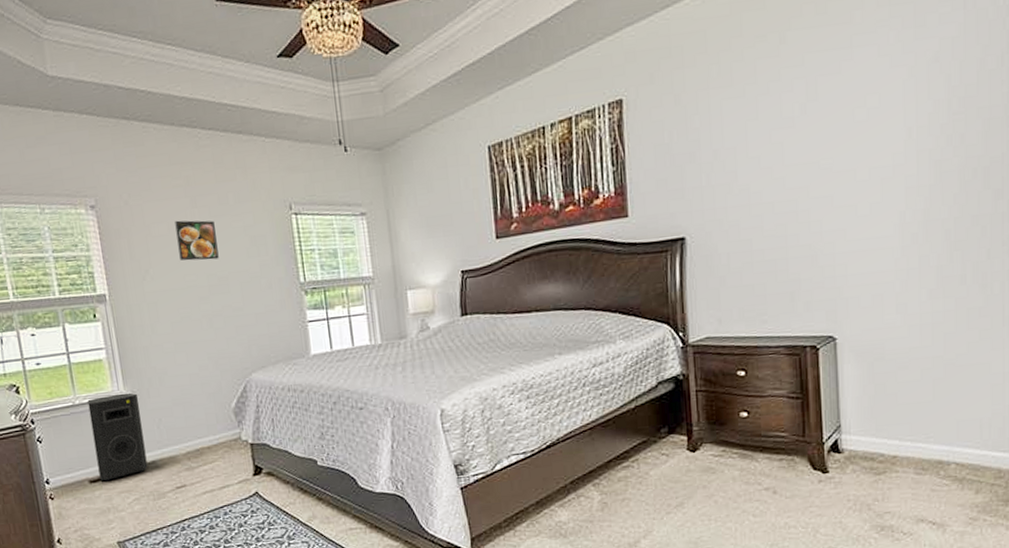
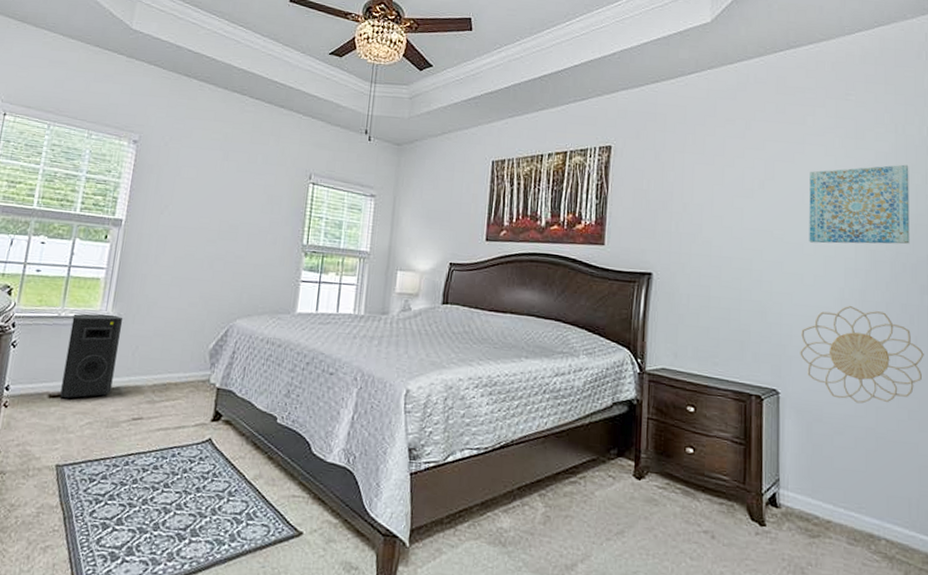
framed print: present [175,220,219,261] -> none [200,168,239,209]
decorative wall piece: none [857,229,998,333] -> present [800,306,924,404]
wall art: none [860,47,982,166] -> present [809,164,910,244]

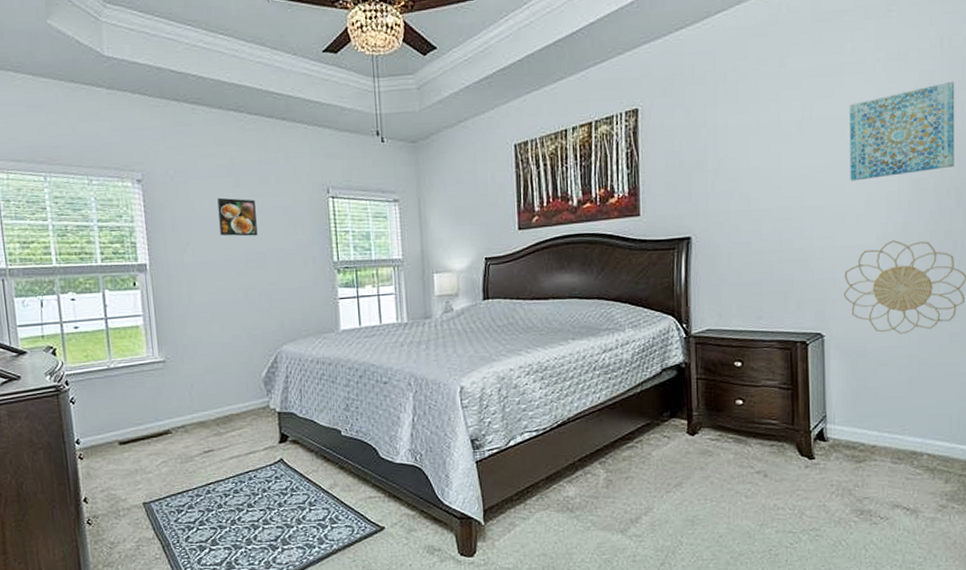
speaker: present [60,313,122,399] -> none [122,359,177,443]
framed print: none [200,168,239,209] -> present [217,197,258,237]

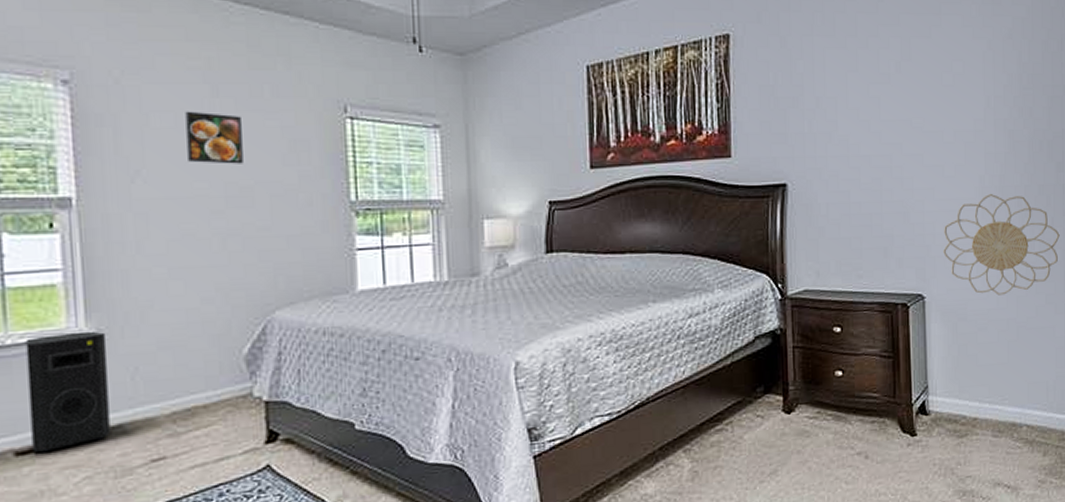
speaker: none [122,359,177,443] -> present [25,331,111,453]
wall art: present [849,81,955,181] -> none [947,30,1046,129]

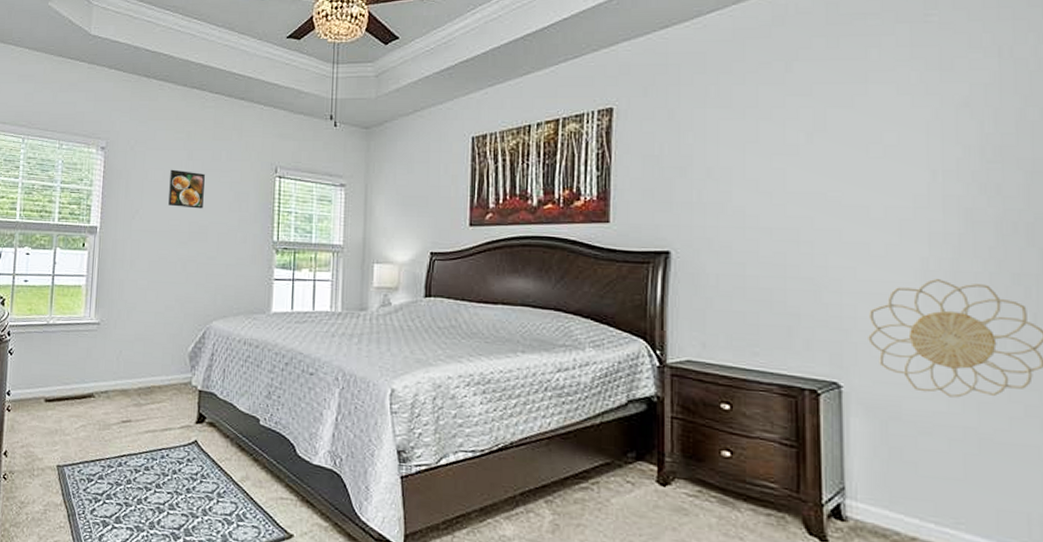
speaker: present [25,331,111,453] -> none [55,320,105,403]

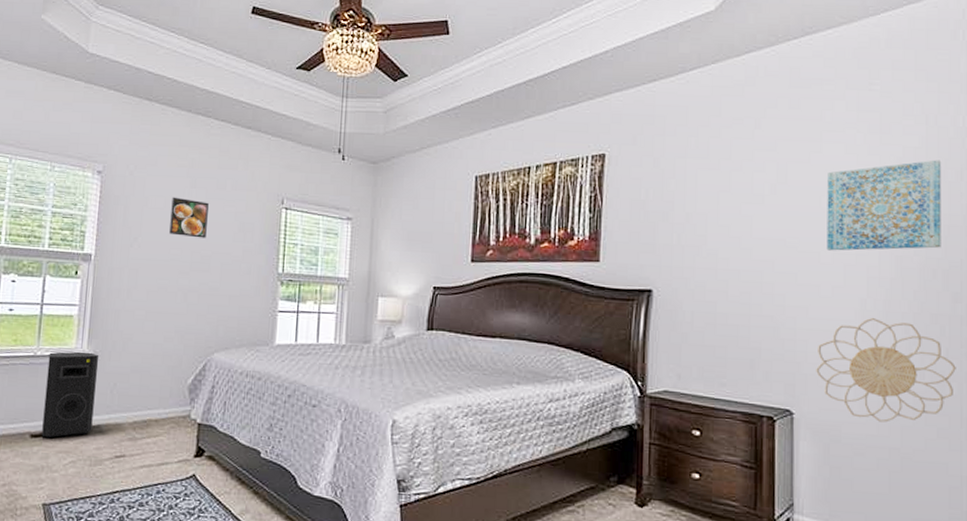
speaker: none [55,320,105,403] -> present [42,351,98,438]
wall art: none [875,96,1023,204] -> present [826,160,942,251]

